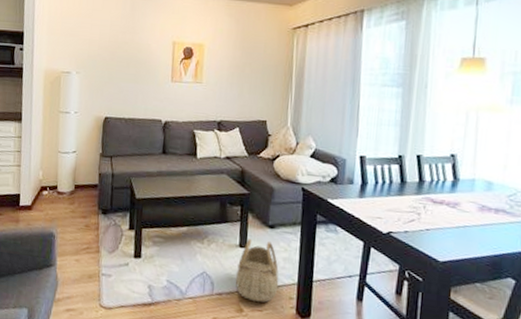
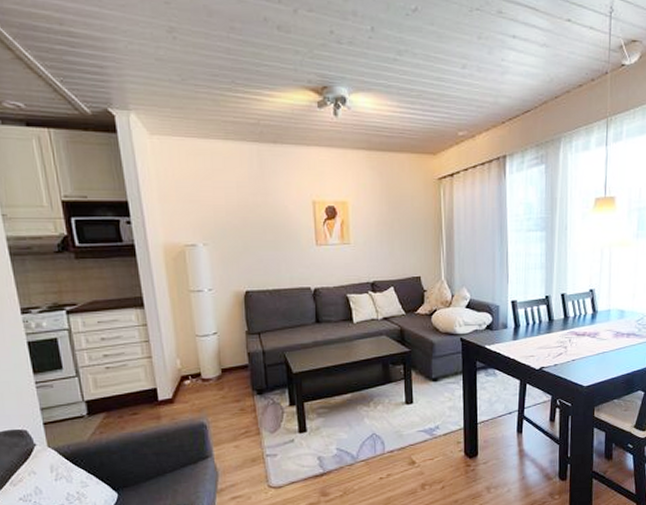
basket: present [235,238,279,303] -> none [405,393,446,452]

